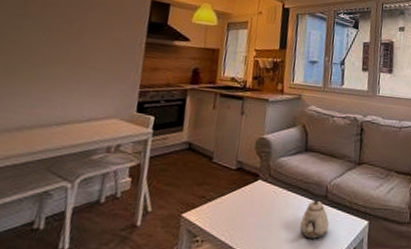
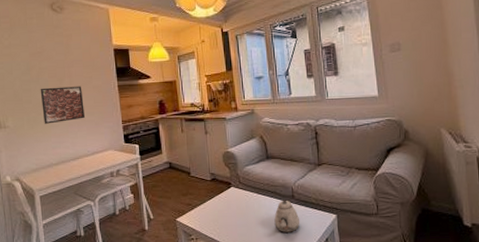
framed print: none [28,28,97,75] -> present [40,86,86,124]

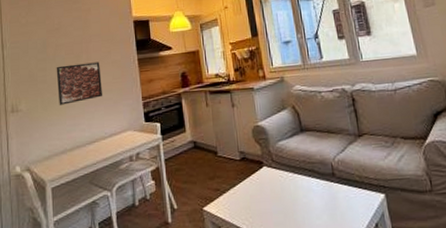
teapot: present [274,200,300,232] -> none [314,178,344,219]

